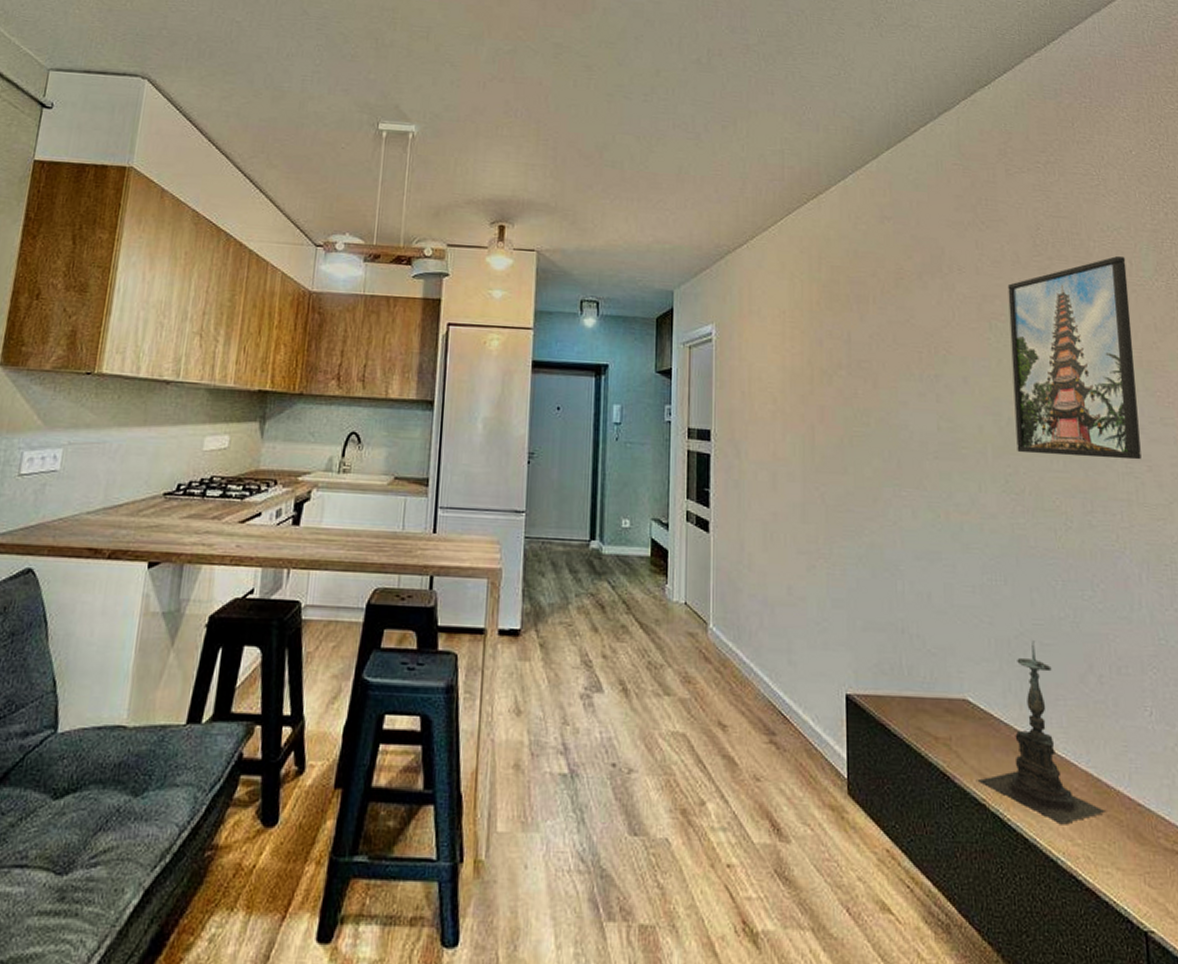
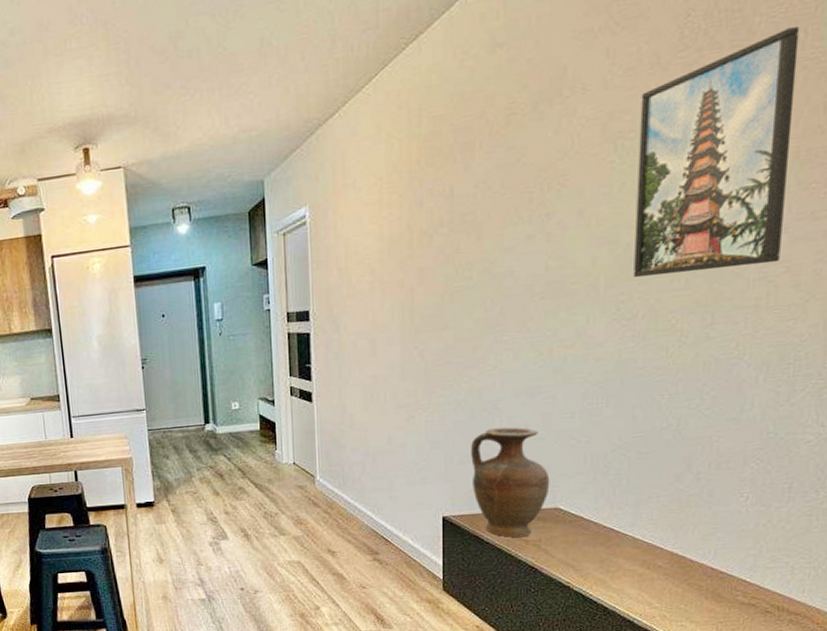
vase: none [874,593,956,733] -> present [471,427,550,538]
candle holder: present [977,640,1105,825] -> none [563,451,686,595]

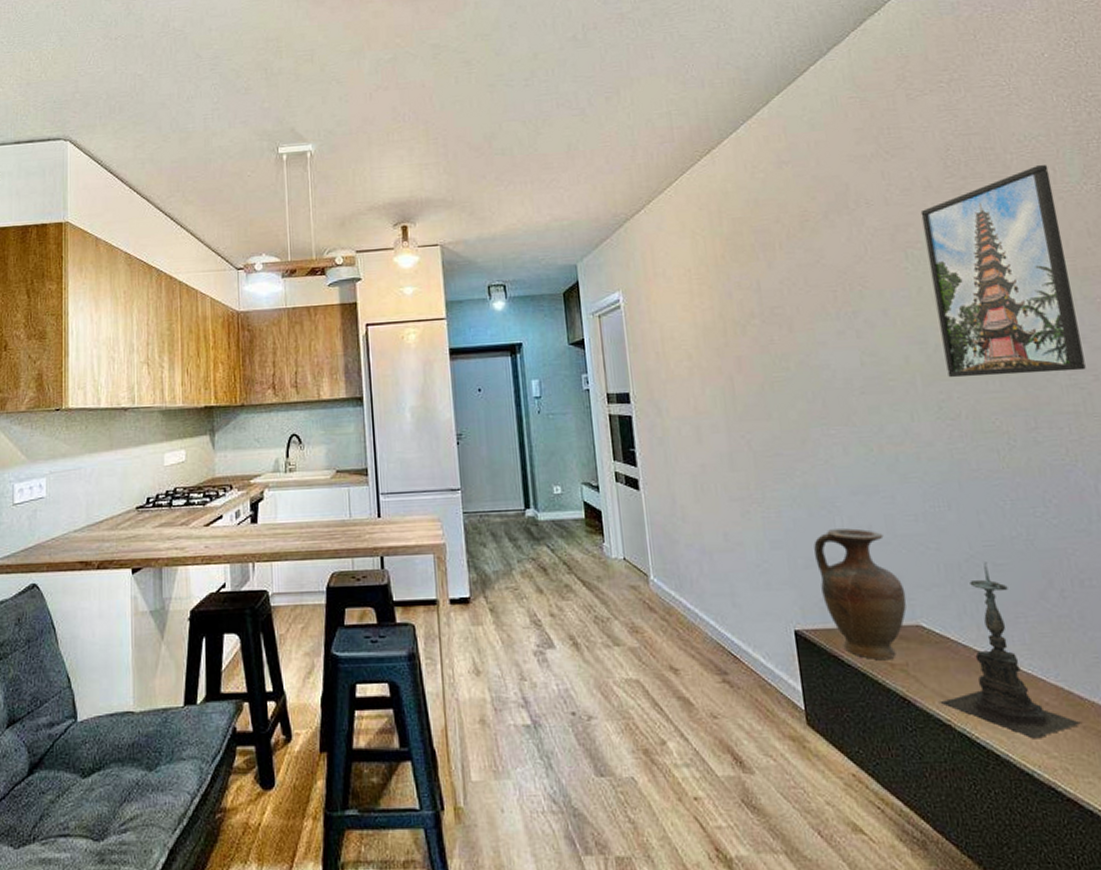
candle holder: none [563,451,686,595] -> present [940,562,1081,739]

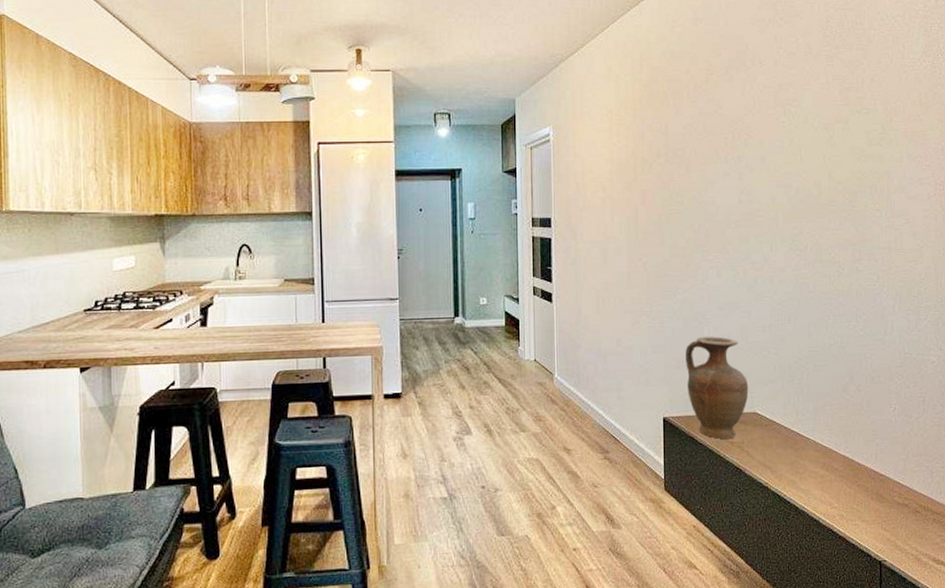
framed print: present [920,165,1086,378] -> none [800,42,901,217]
candle holder: present [940,562,1081,739] -> none [762,363,856,495]

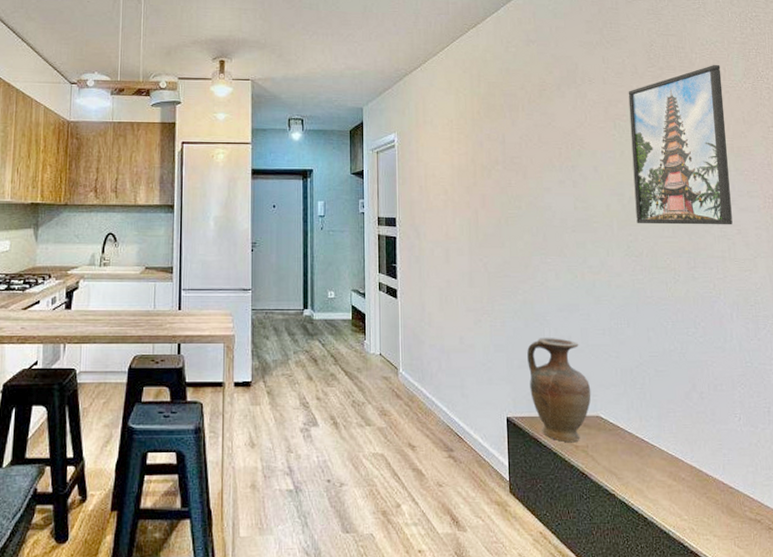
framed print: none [800,42,901,217] -> present [628,65,733,225]

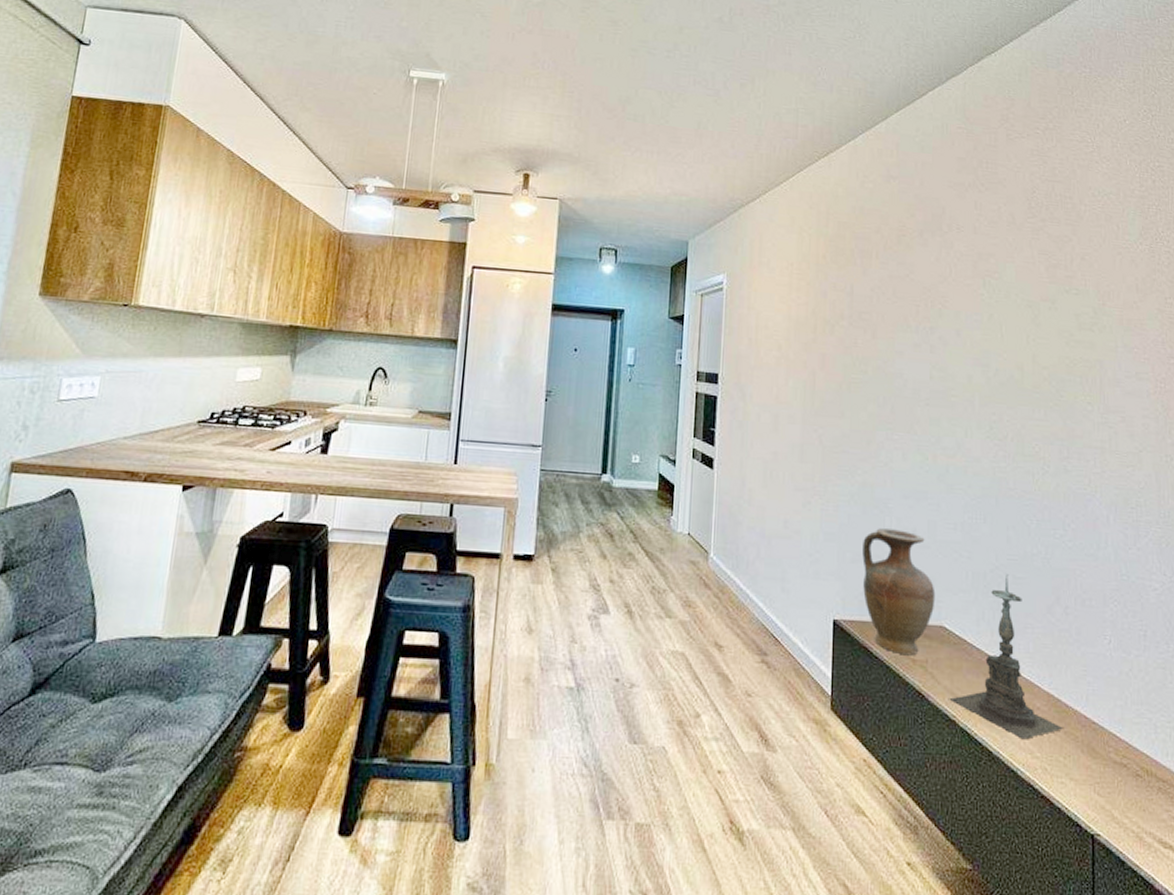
candle holder: none [608,369,705,506] -> present [949,574,1063,740]
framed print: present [628,65,733,225] -> none [1002,220,1116,411]

